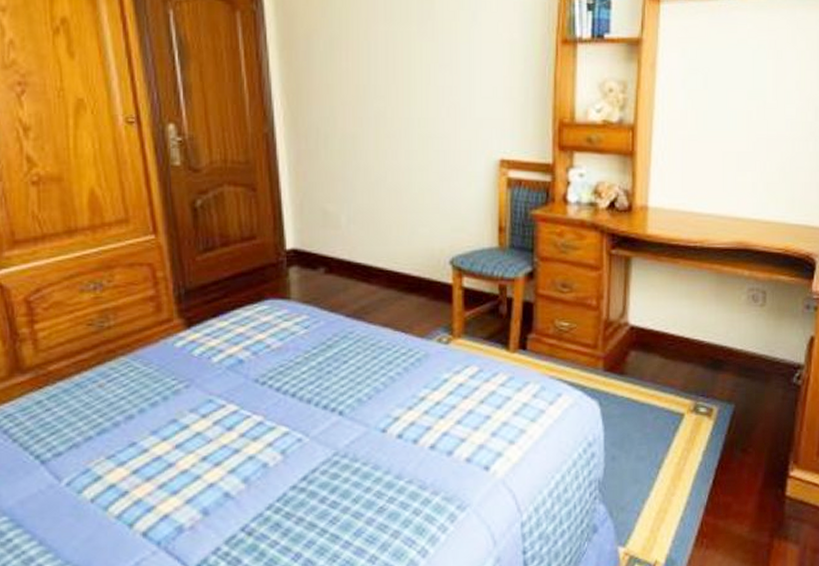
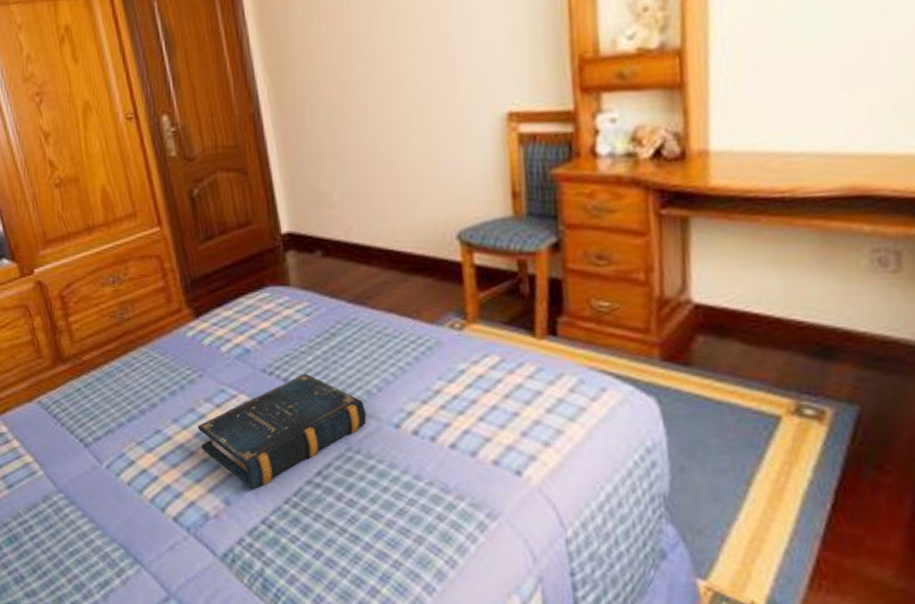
book: none [178,383,355,497] -> present [197,374,367,489]

